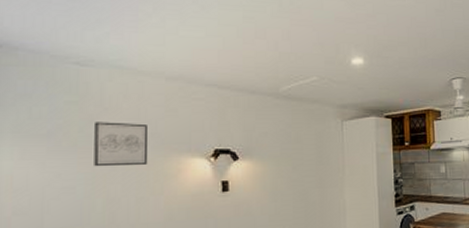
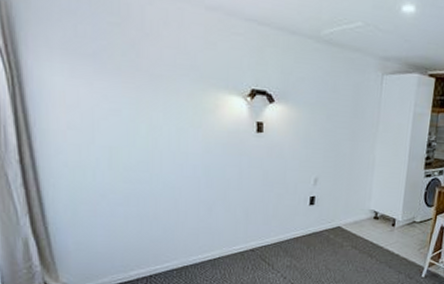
wall art: present [94,122,149,167] -> none [137,47,188,96]

